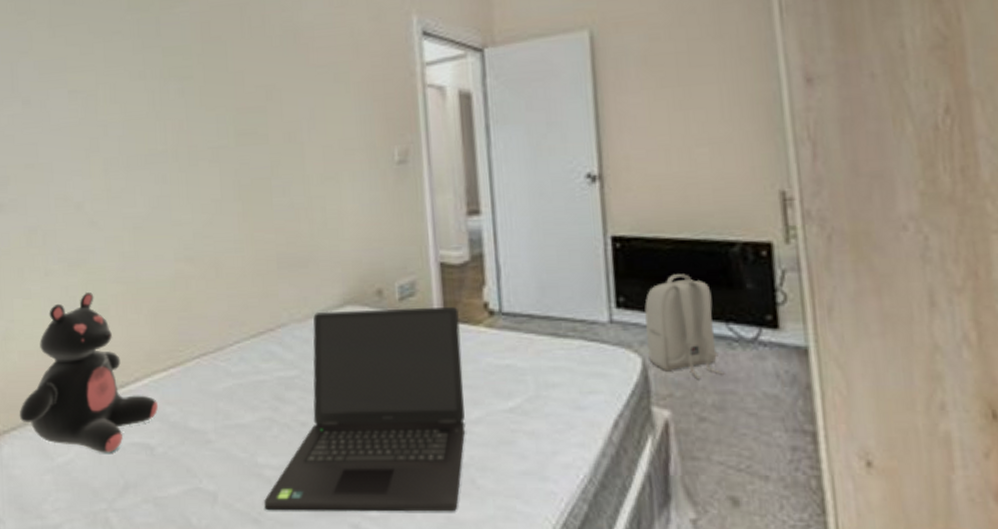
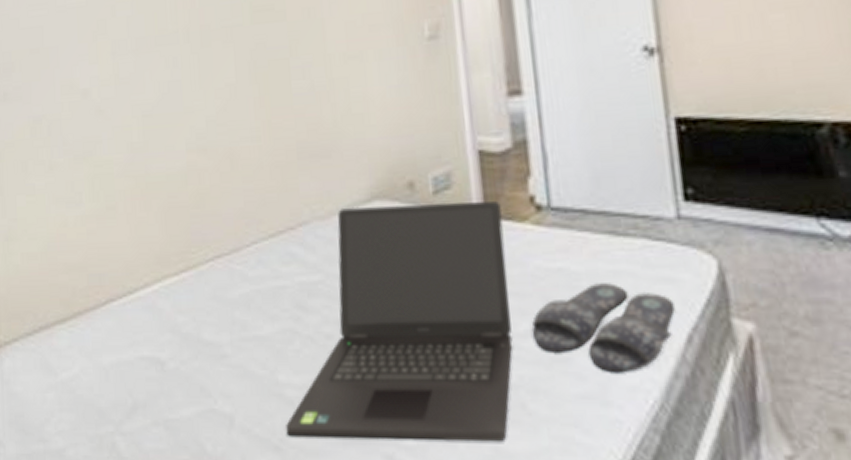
stuffed animal: present [19,291,159,453] -> none [21,187,170,368]
slippers: none [483,377,604,452] -> present [532,283,675,372]
backpack: present [644,274,725,380] -> none [717,160,819,287]

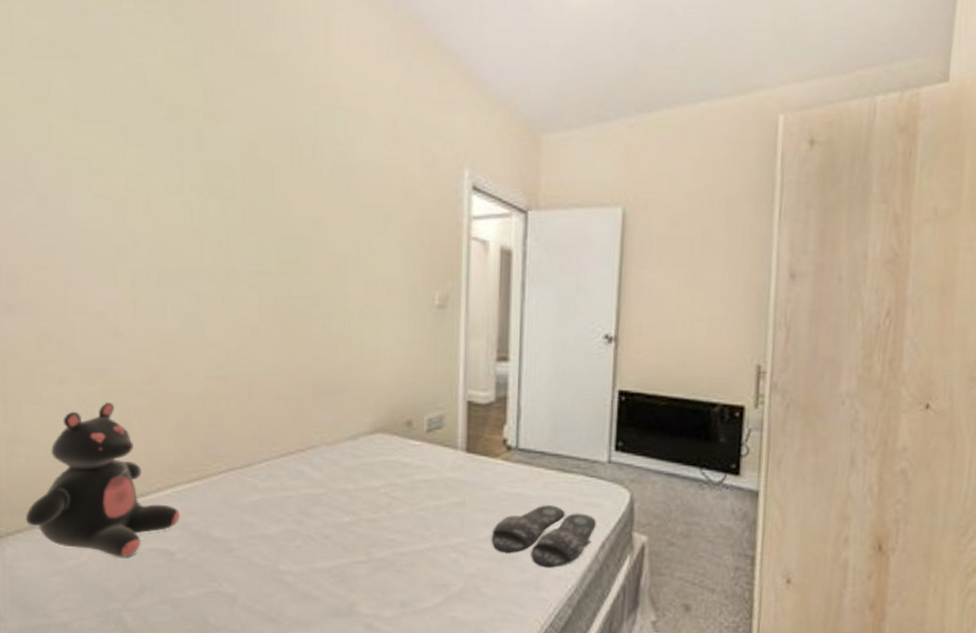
stuffed animal: none [21,187,170,368] -> present [25,401,181,558]
laptop: present [286,200,513,441] -> none [283,437,481,614]

